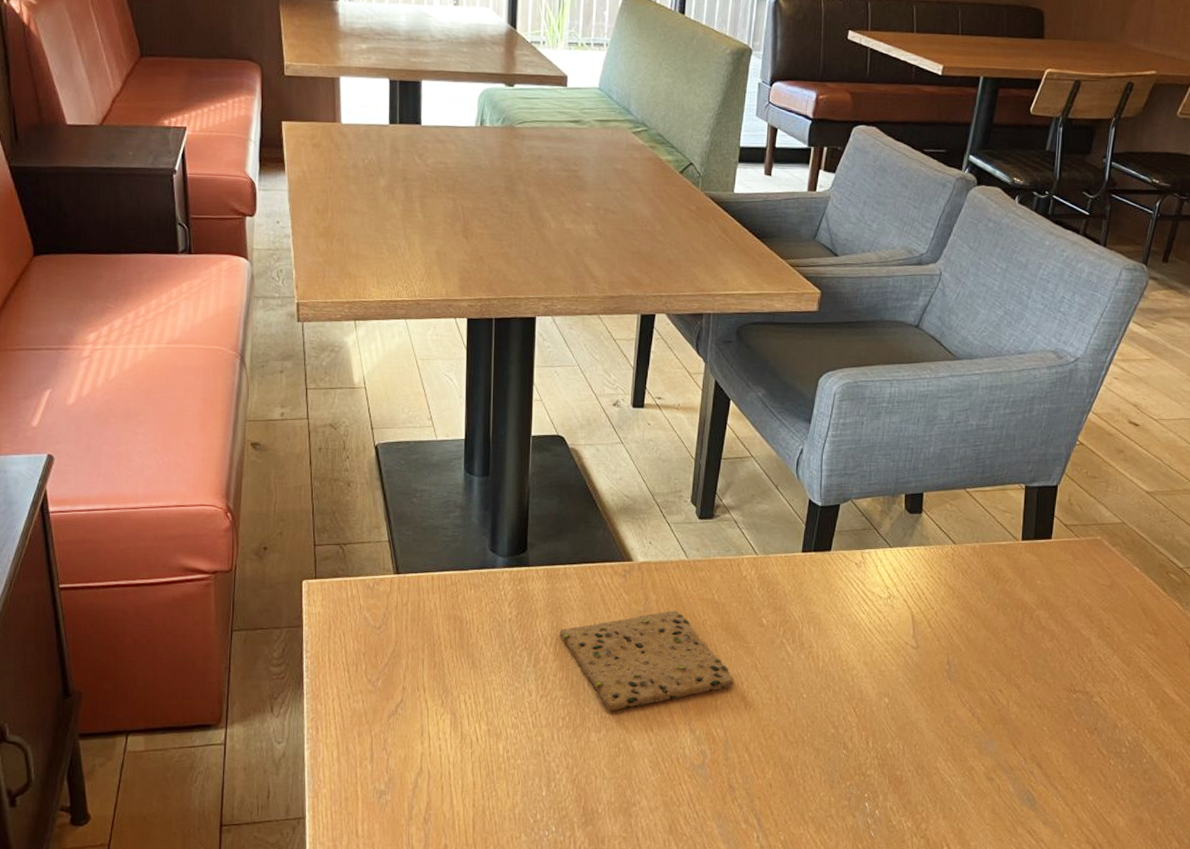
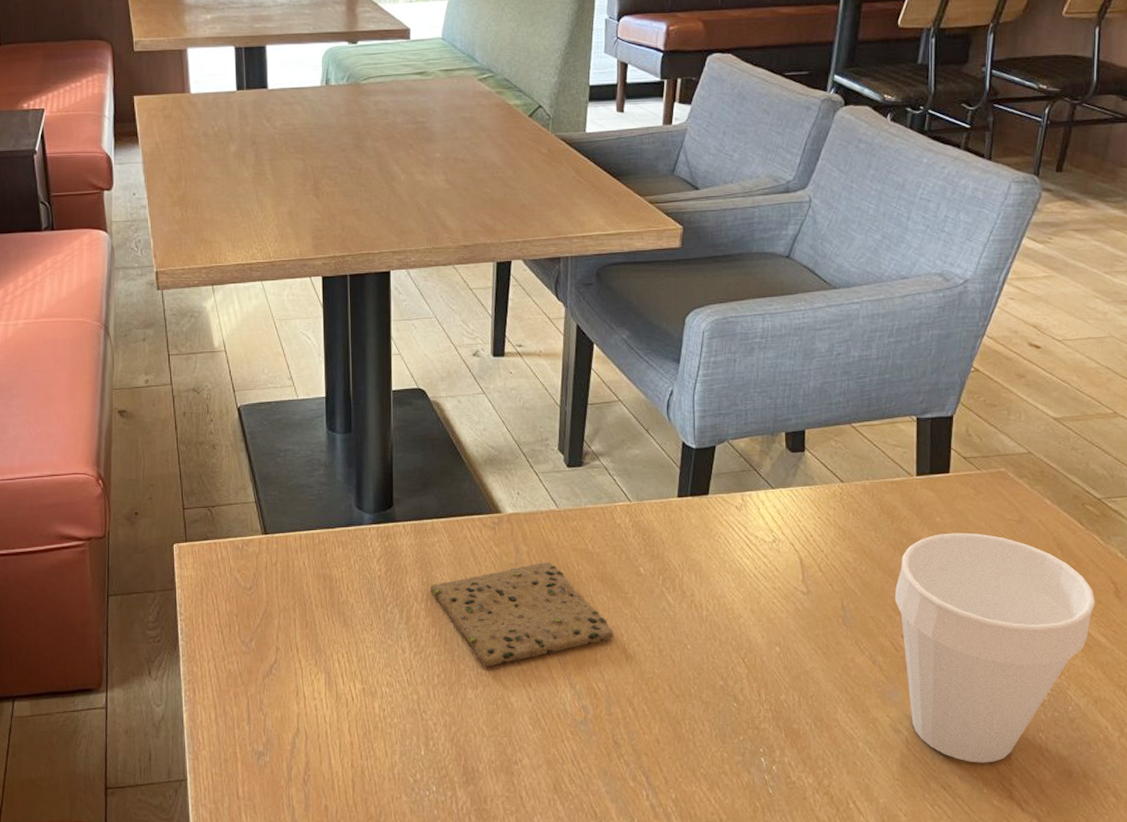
cup: none [995,595,1173,810] -> present [894,532,1096,763]

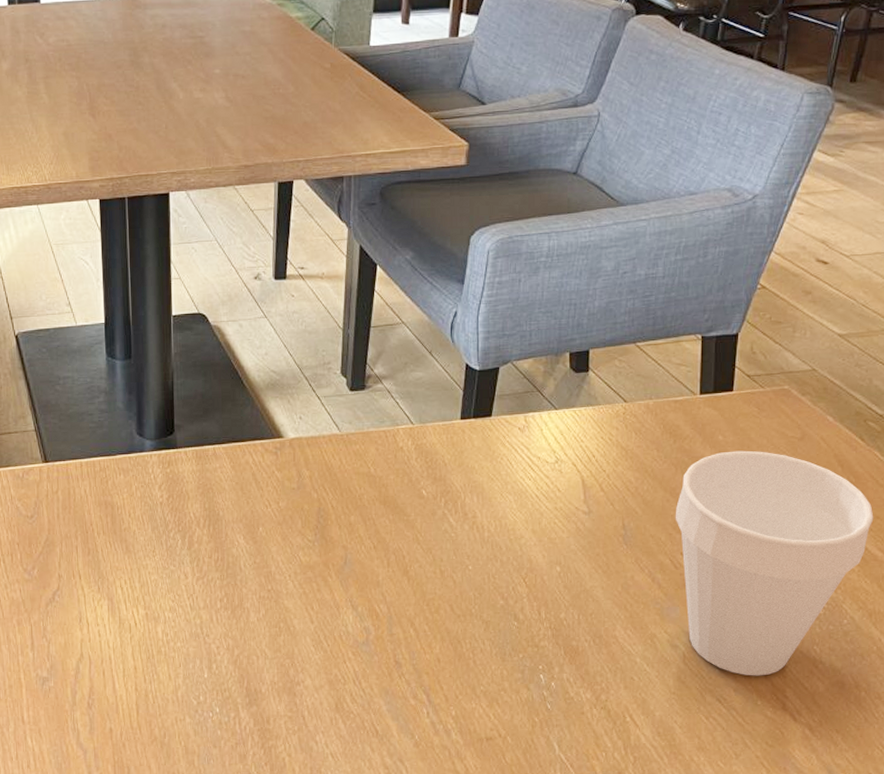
cookie: present [431,562,613,667] -> none [213,486,395,591]

